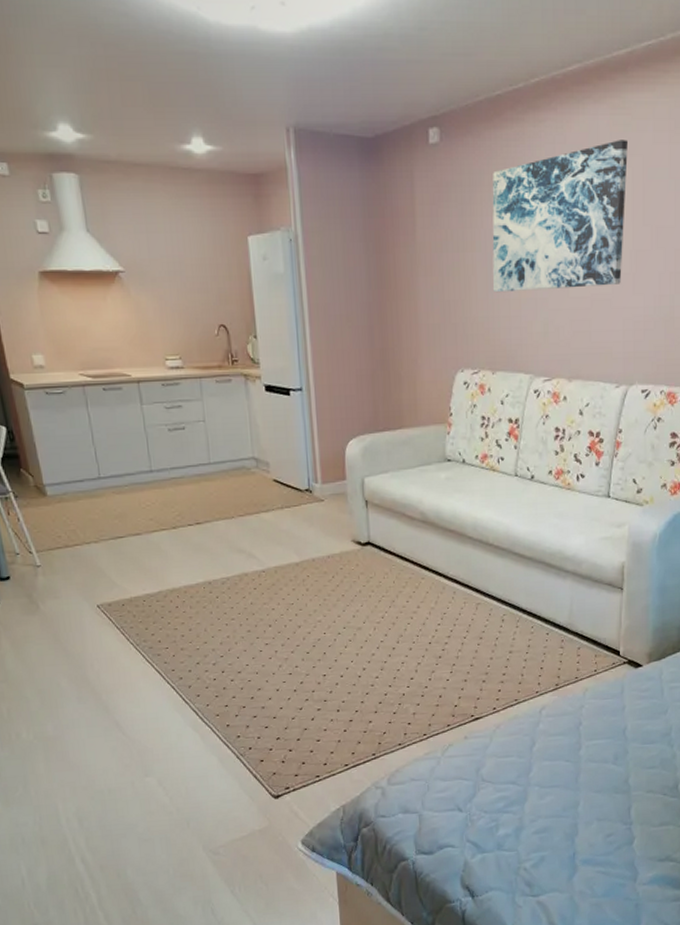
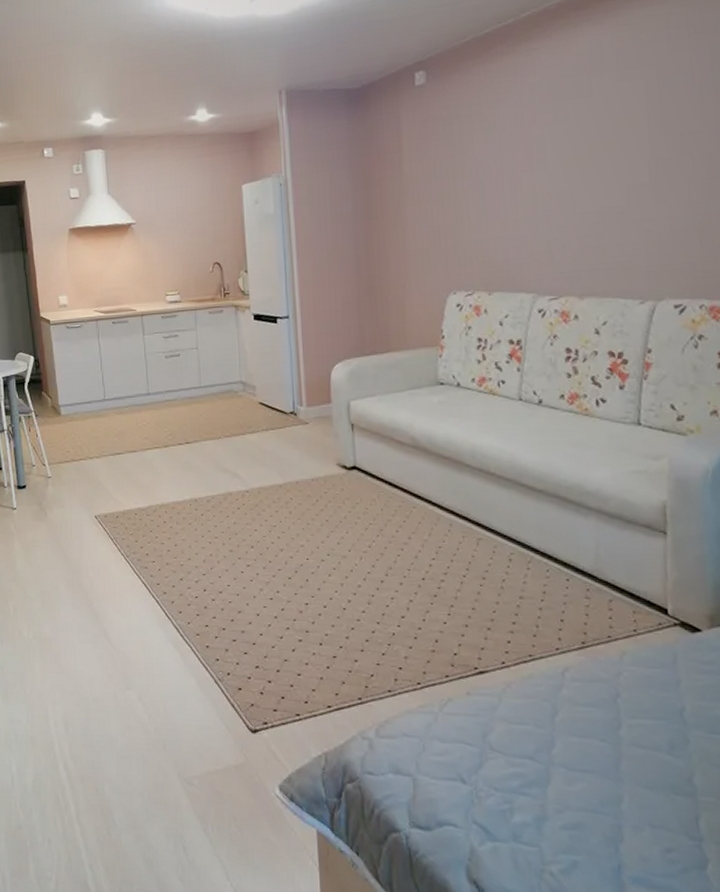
wall art: present [492,140,628,293] -> none [482,53,639,215]

